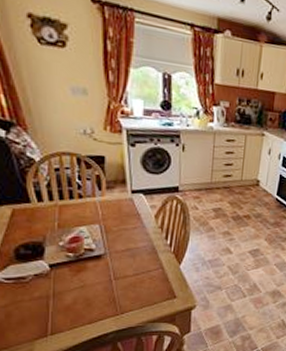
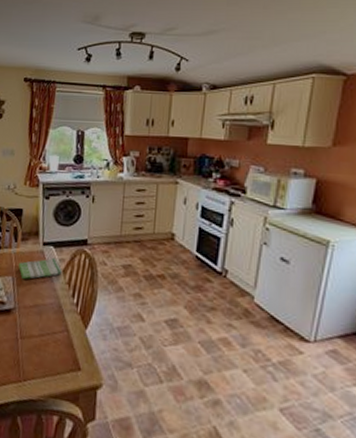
dish towel: none [106,204,153,226] -> present [19,257,62,279]

